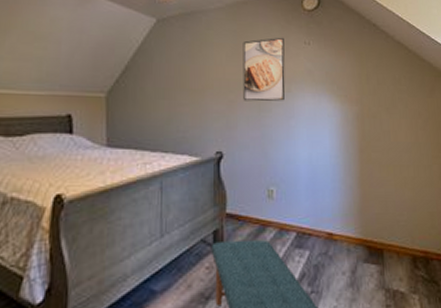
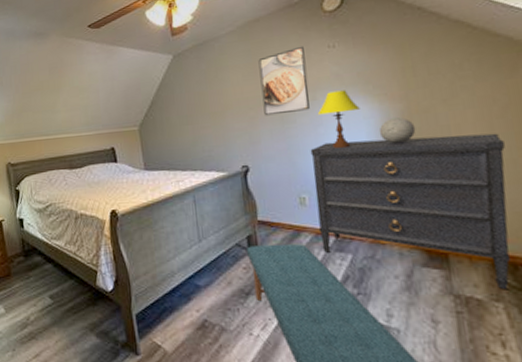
dresser: none [281,136,425,282] -> present [310,133,512,289]
table lamp: none [290,86,326,142] -> present [317,90,360,148]
decorative sphere: none [339,119,366,143] -> present [379,117,416,143]

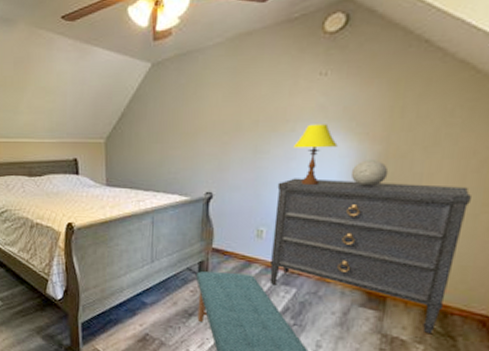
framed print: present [258,46,310,116] -> none [238,69,294,143]

